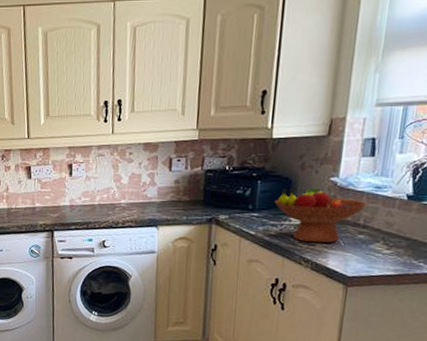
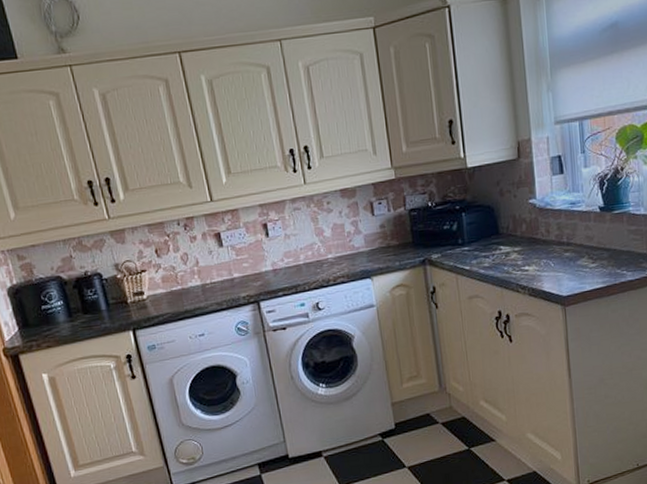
fruit bowl: present [274,187,368,243] -> none [482,211,567,269]

